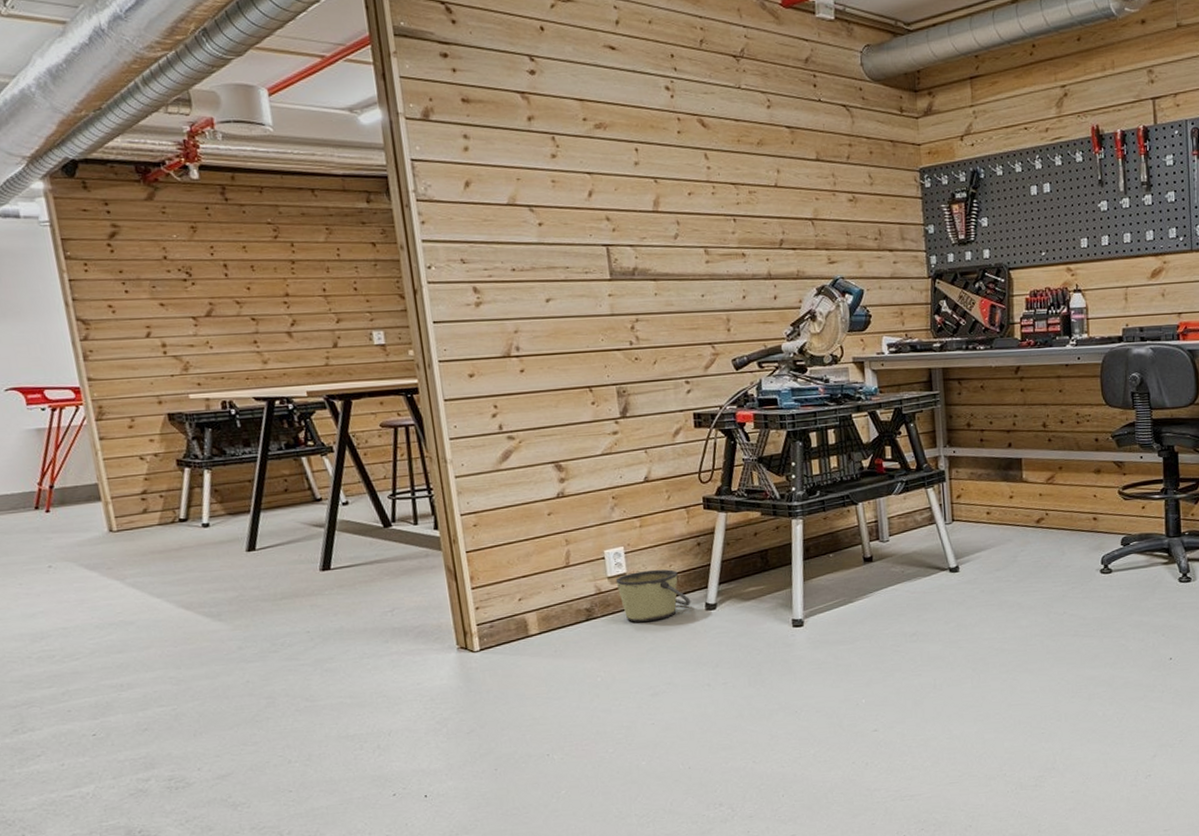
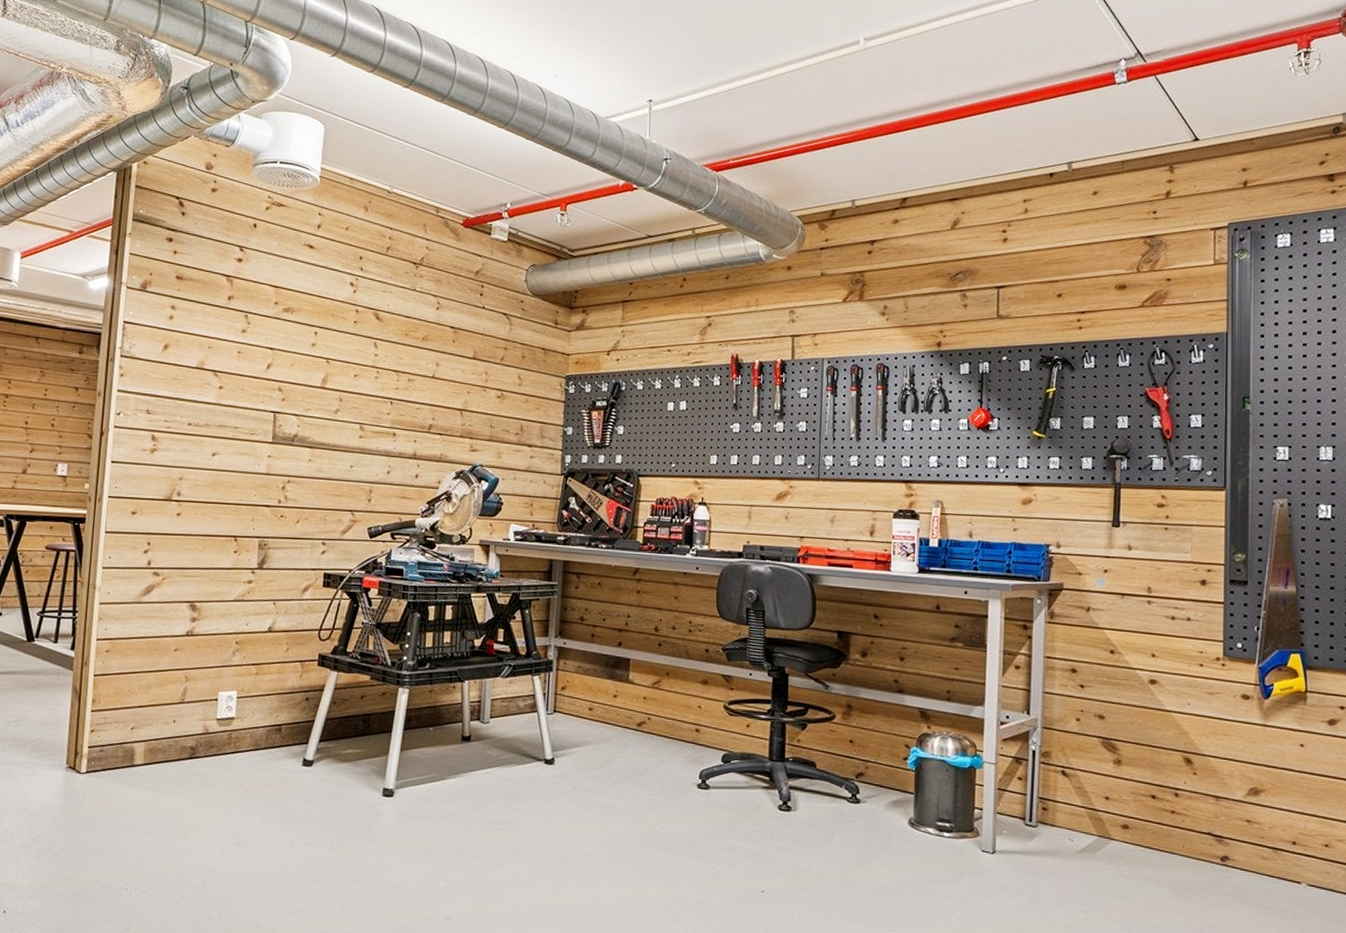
bucket: present [615,569,691,622] -> none [223,717,290,769]

